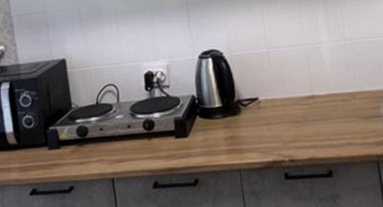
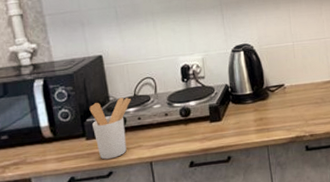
utensil holder: none [52,105,93,172] -> present [89,97,131,160]

